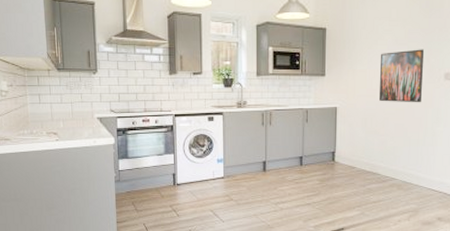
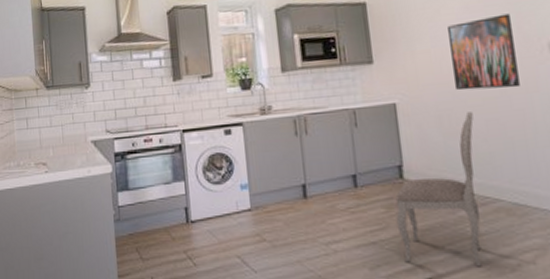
dining chair: none [326,118,387,222] -> present [395,112,482,267]

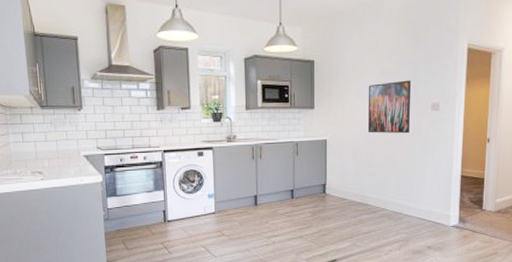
dining chair: present [395,112,482,267] -> none [317,149,377,252]

